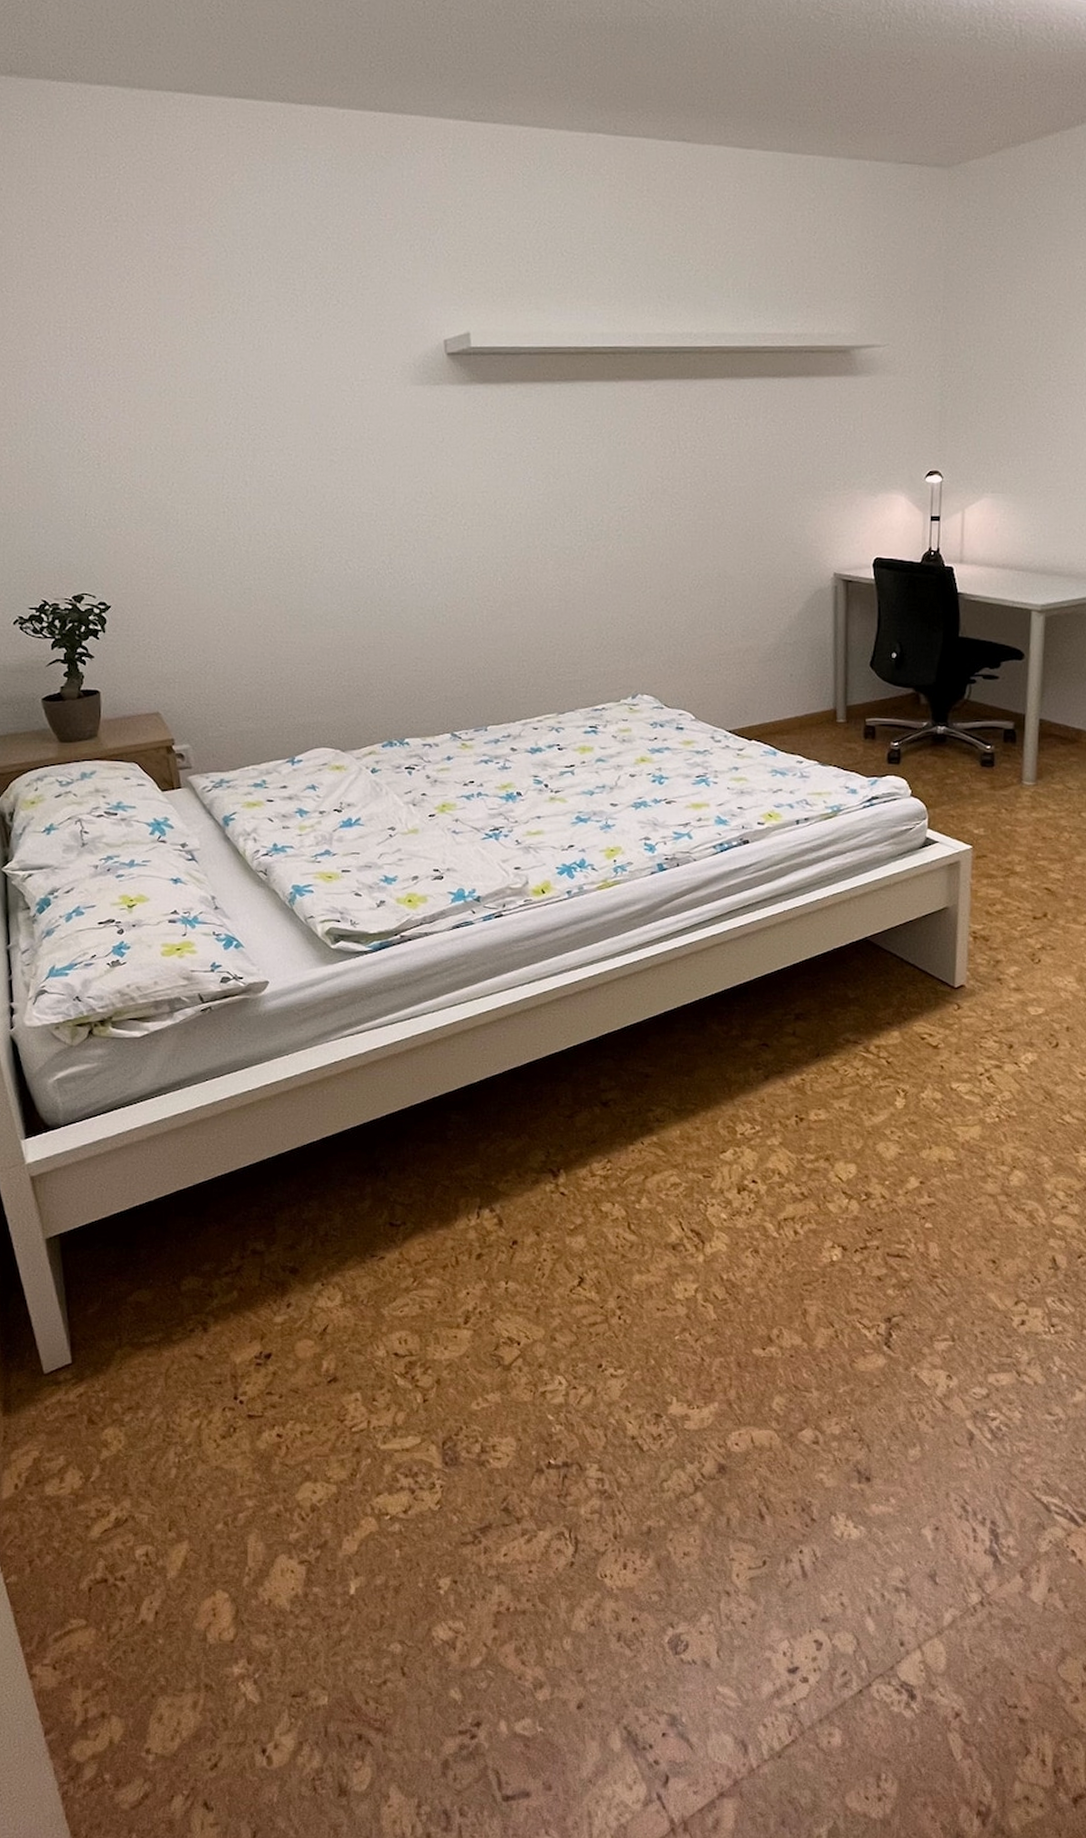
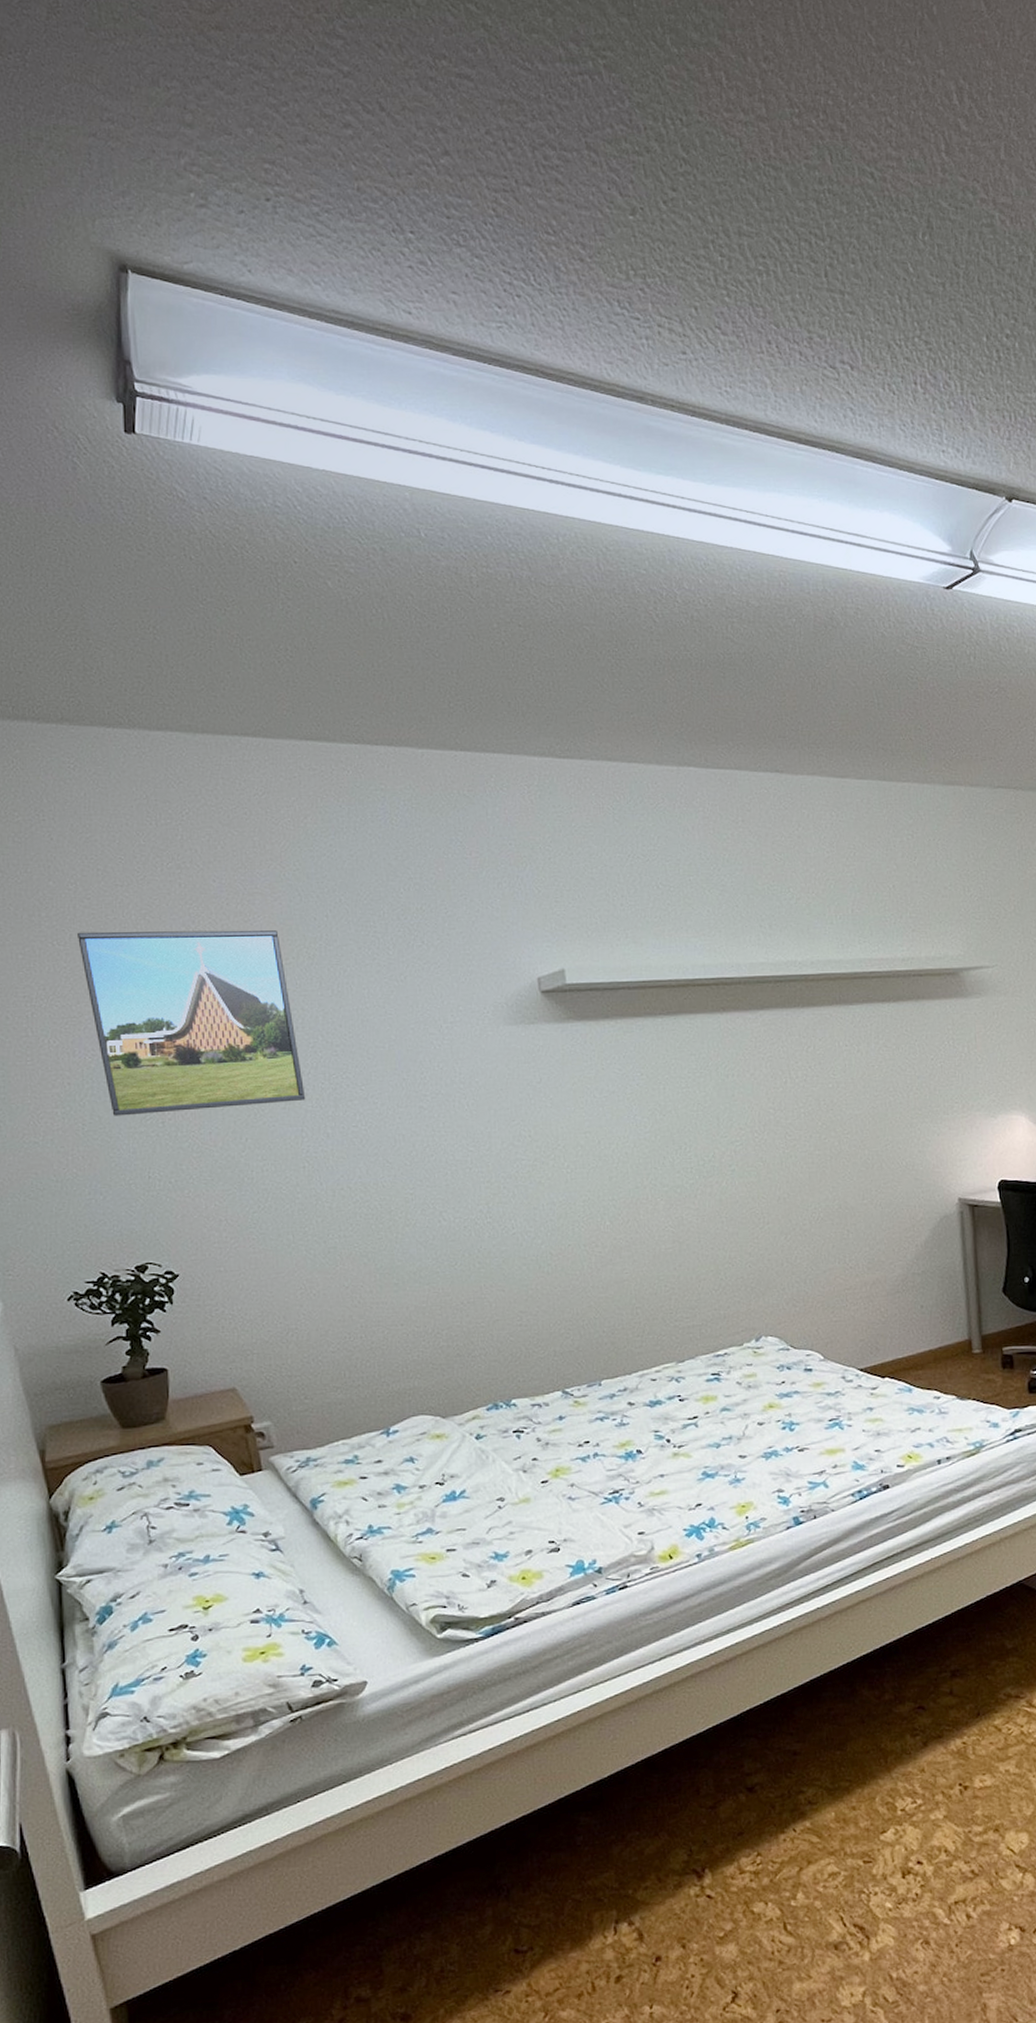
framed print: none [24,280,227,456] -> present [78,930,306,1116]

